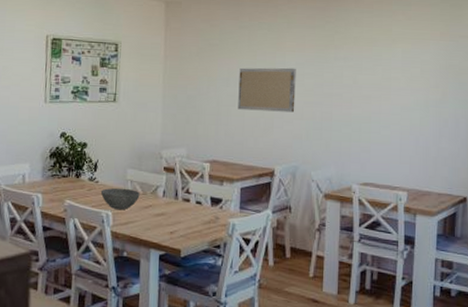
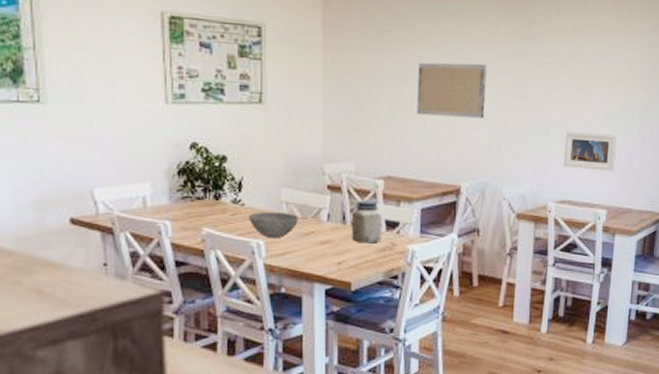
jar: none [182,180,208,217] -> present [351,200,383,244]
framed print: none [366,122,415,158] -> present [564,131,618,171]

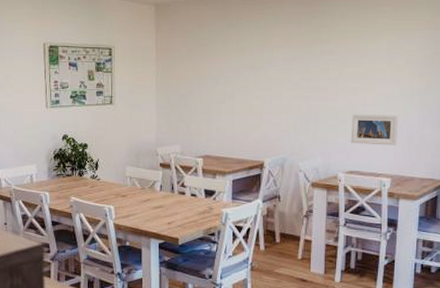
bowl: present [248,211,299,237] -> none [102,184,139,204]
jar: present [351,200,383,244] -> none [178,174,202,208]
wall art: present [417,62,487,119] -> none [228,64,284,107]

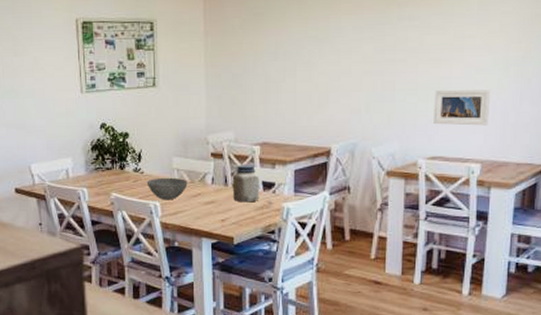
bowl: none [102,184,139,204] -> present [146,177,188,199]
jar: none [178,174,202,208] -> present [232,165,260,203]

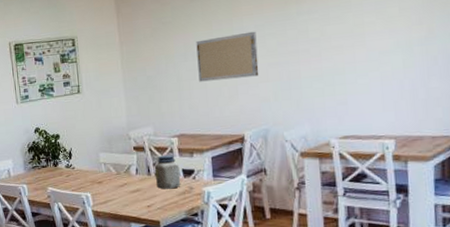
bowl: present [146,177,188,199] -> none [77,170,114,191]
wall art: none [288,33,353,85] -> present [196,31,259,82]
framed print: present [434,89,491,126] -> none [340,70,398,106]

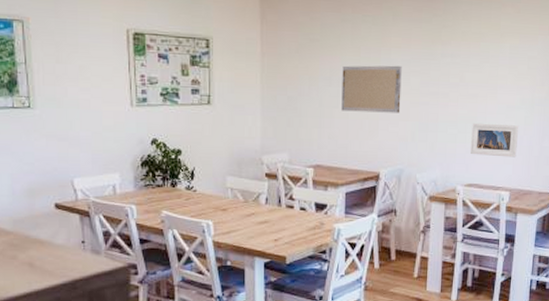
jar: present [154,155,181,190] -> none [285,186,313,223]
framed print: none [340,70,398,106] -> present [471,122,519,158]

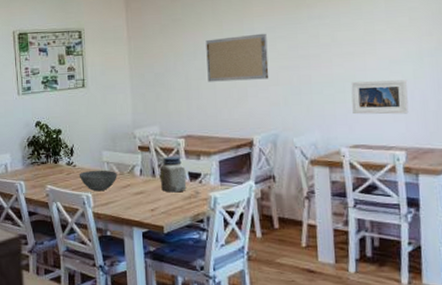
bowl: none [199,196,241,218] -> present [79,170,117,191]
jar: none [285,186,313,223] -> present [159,156,187,193]

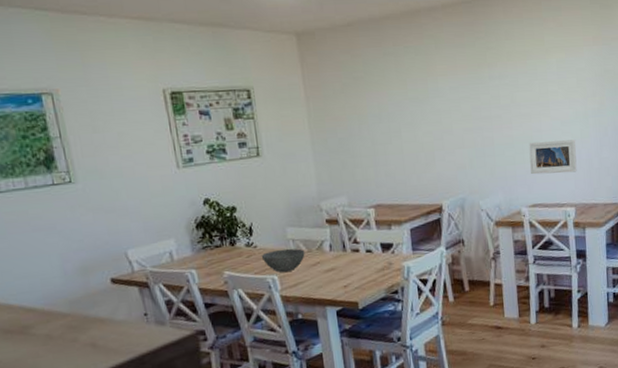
jar: present [159,156,187,193] -> none [350,228,379,267]
wall art: present [206,33,269,82] -> none [390,93,455,147]

